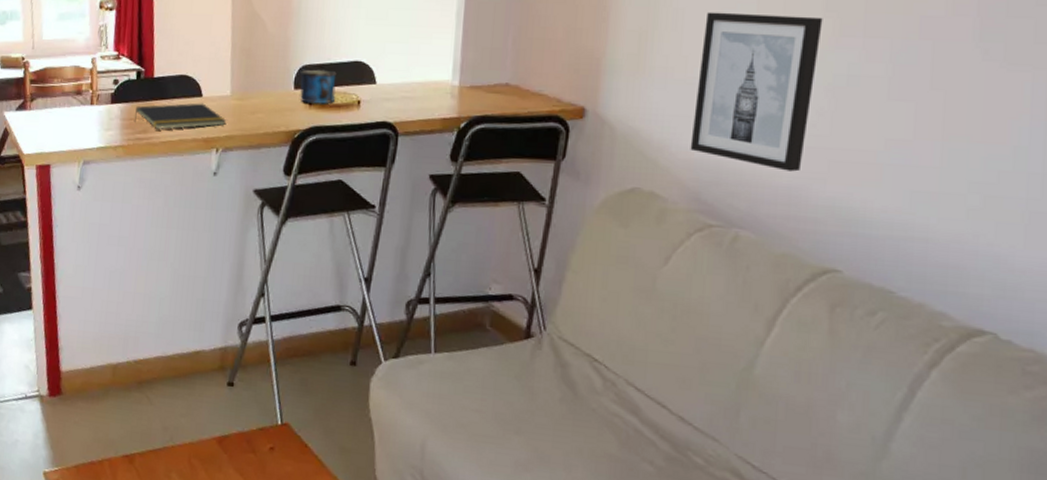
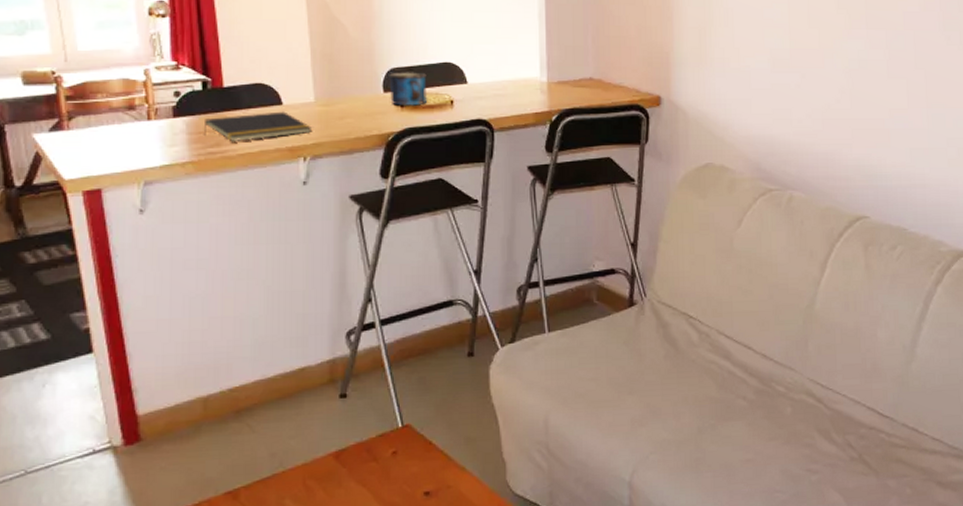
wall art: present [690,12,823,172] -> none [748,10,837,140]

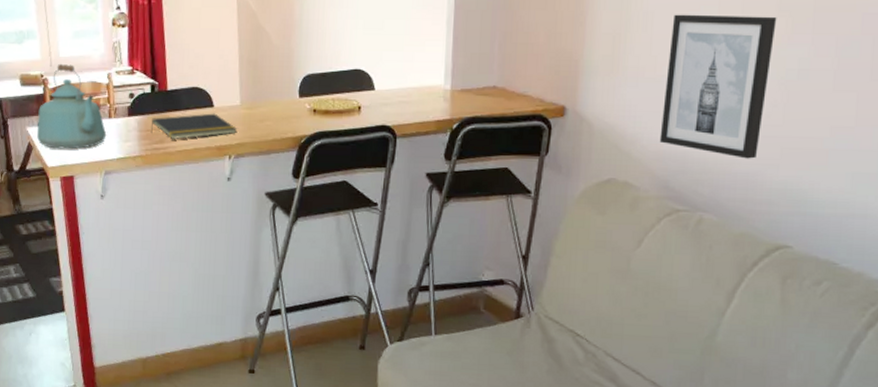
kettle: none [48,58,145,158] -> present [37,63,107,149]
mug: present [387,72,428,106] -> none [303,78,338,111]
wall art: none [748,10,837,140] -> present [659,14,777,159]

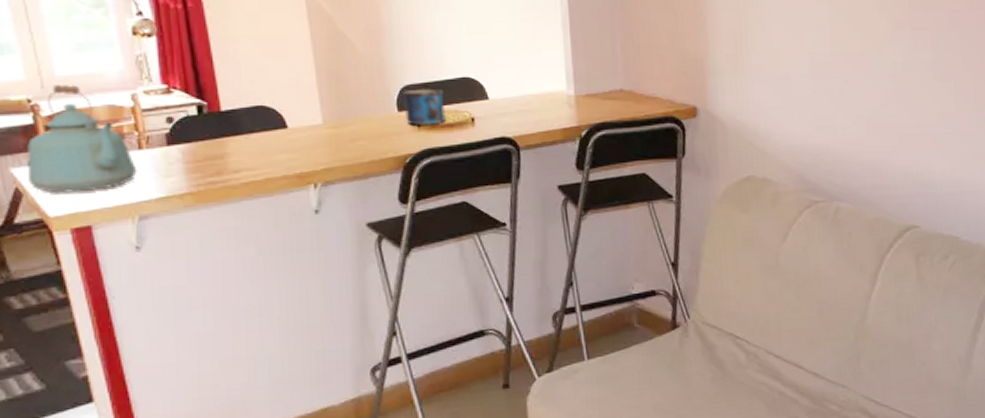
notepad: present [150,113,237,139] -> none [201,135,321,169]
mug: none [303,78,338,111] -> present [401,88,447,125]
wall art: present [659,14,777,159] -> none [788,13,880,148]

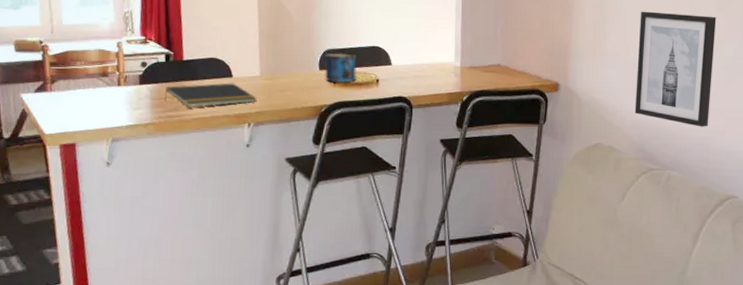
kettle: present [27,84,138,194] -> none [33,30,115,117]
notepad: none [201,135,321,169] -> present [164,83,256,107]
wall art: none [788,13,880,148] -> present [635,11,716,127]

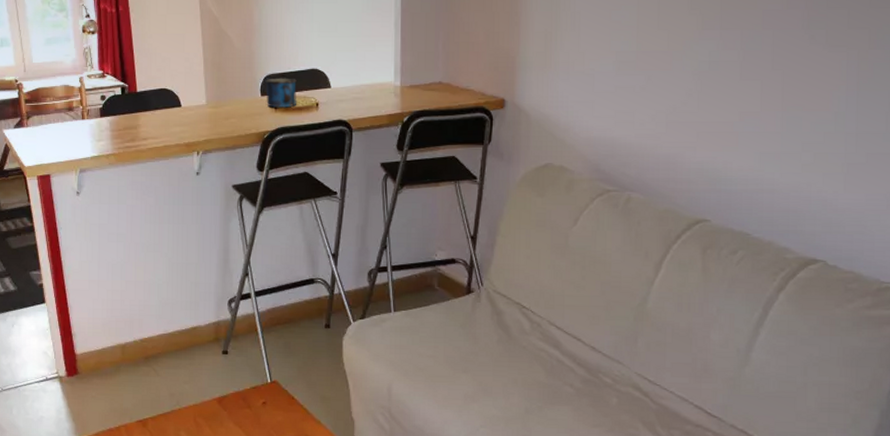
notepad: present [164,83,256,107] -> none [122,112,203,137]
wall art: present [635,11,716,127] -> none [590,13,689,142]

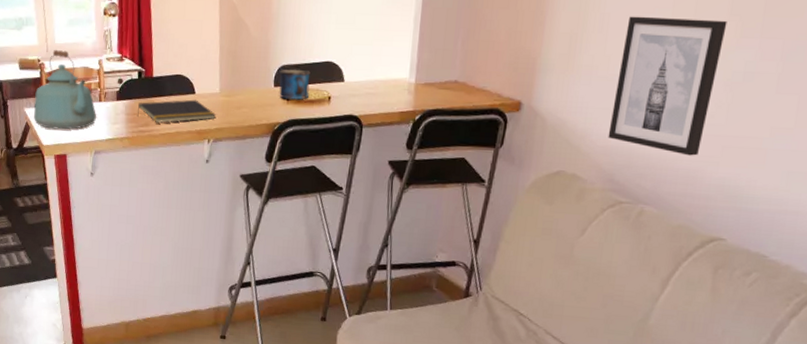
kettle: none [14,68,81,150] -> present [34,49,97,130]
notepad: none [122,112,203,137] -> present [137,99,216,123]
wall art: none [590,13,689,142] -> present [608,16,727,156]

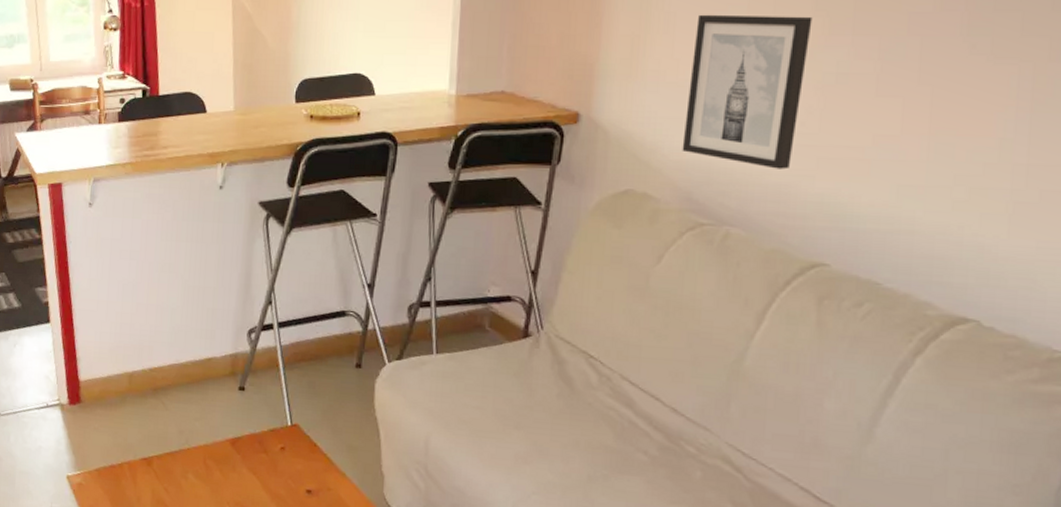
kettle: present [34,49,97,130] -> none [25,67,96,156]
notepad: present [137,99,216,123] -> none [141,119,230,146]
mug: present [278,69,311,100] -> none [300,82,337,117]

